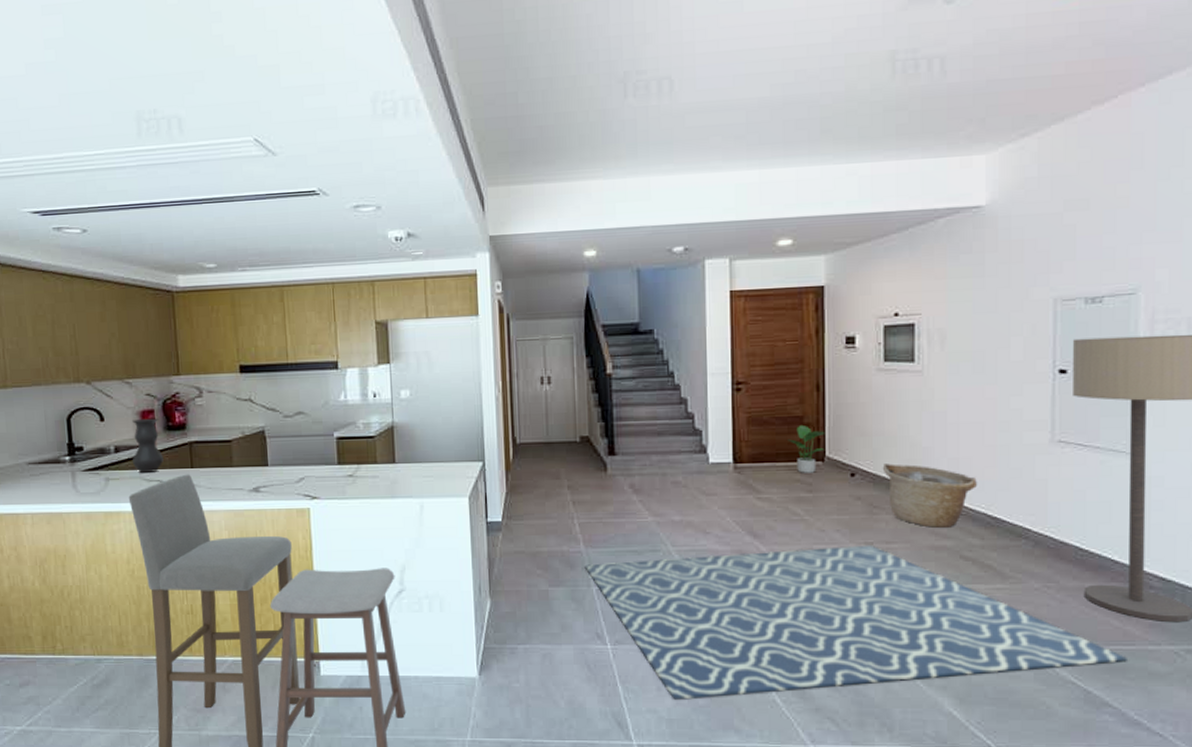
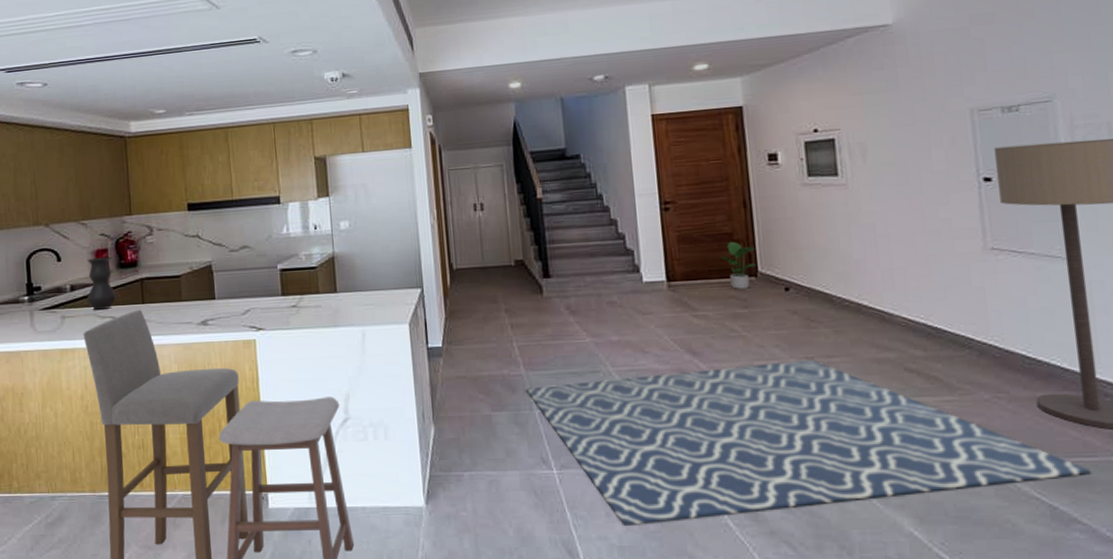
basket: present [882,464,977,528] -> none [816,277,914,340]

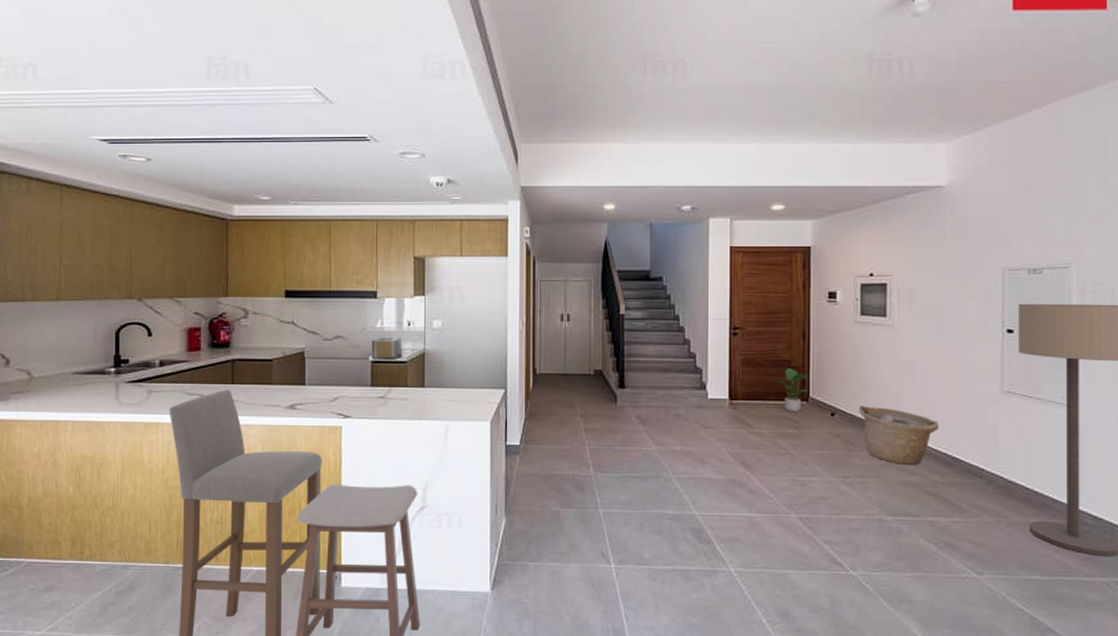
vase: present [86,256,116,311] -> none [175,335,206,388]
toaster: none [278,242,312,268] -> present [371,337,403,360]
rug: present [526,359,1091,526] -> none [593,478,1066,618]
basket: none [816,277,914,340] -> present [858,406,939,465]

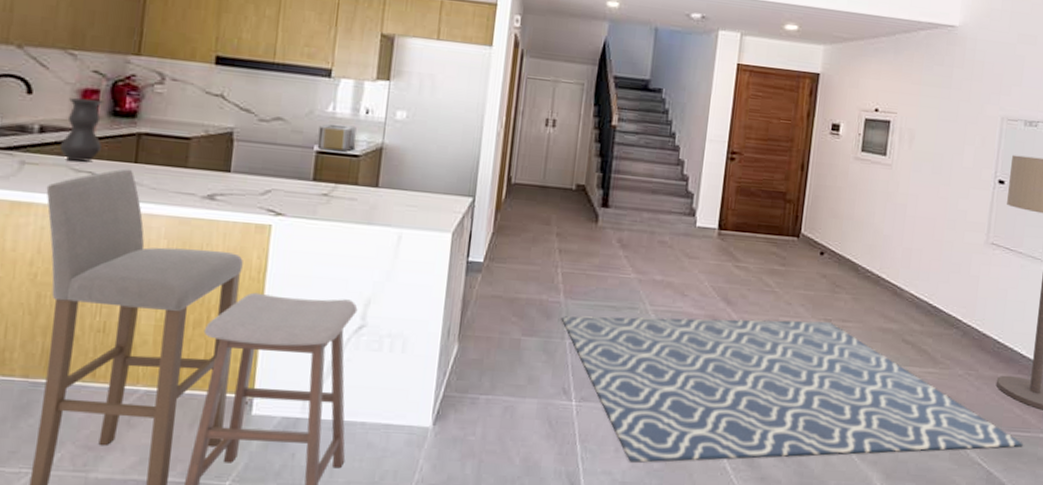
vase: none [175,335,206,388] -> present [59,98,104,163]
rug: none [593,478,1066,618] -> present [561,316,1023,463]
potted plant: present [777,367,810,413] -> none [770,200,804,249]
basket: present [858,406,939,465] -> none [847,246,924,312]

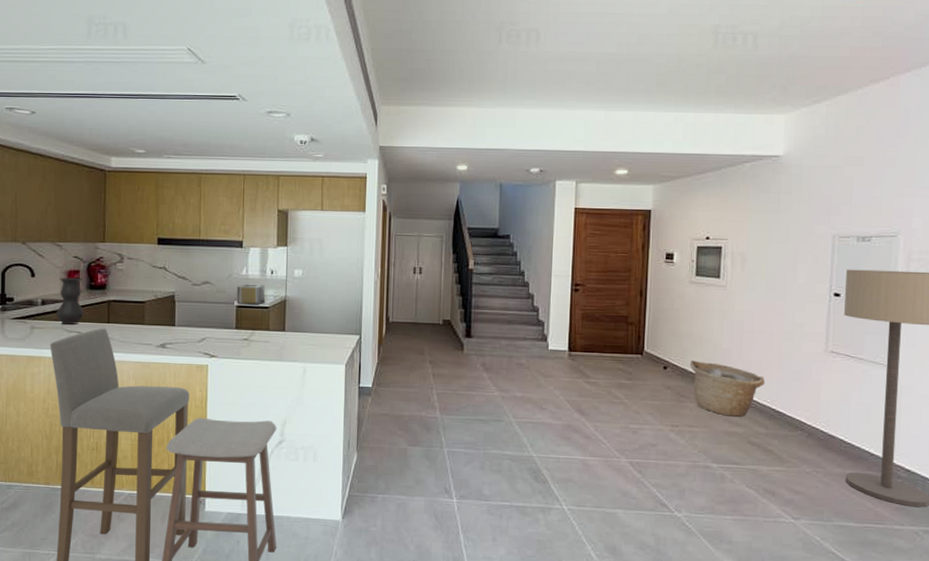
rug: present [561,316,1023,463] -> none [439,426,877,550]
basket: none [847,246,924,312] -> present [689,360,765,417]

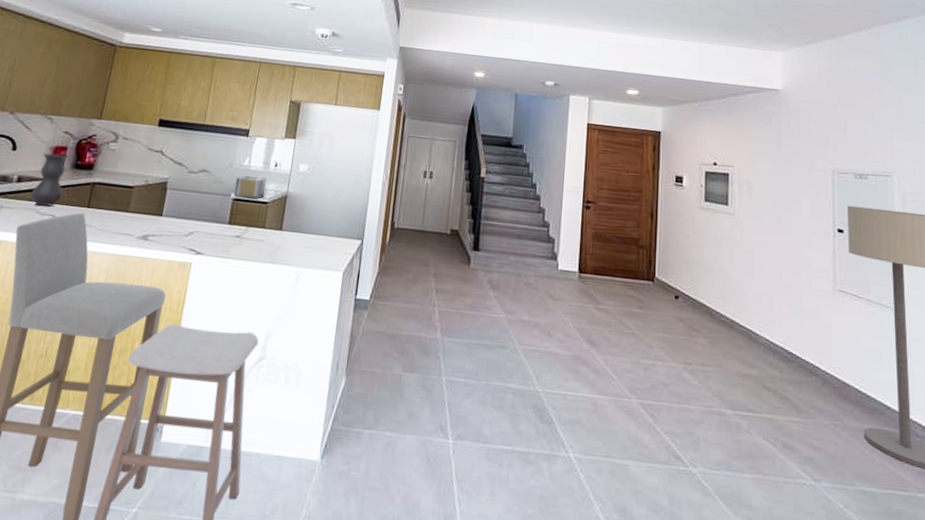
basket: present [689,360,765,417] -> none [701,291,776,357]

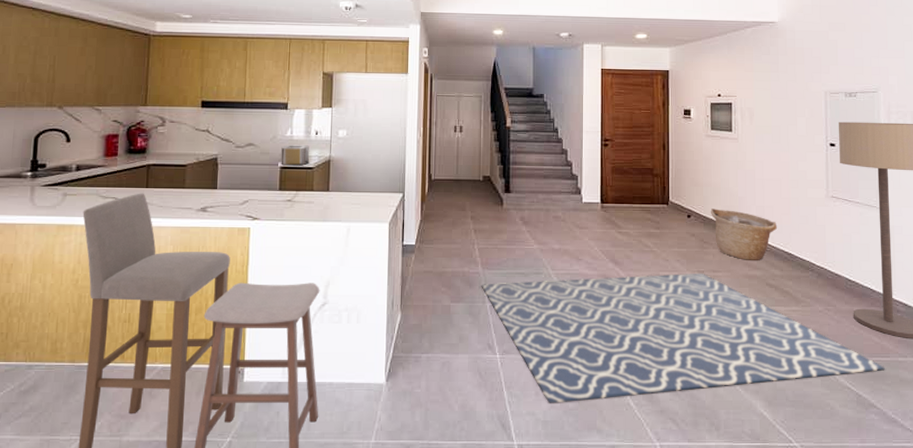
vase: present [30,153,70,207] -> none [91,141,122,191]
rug: none [438,353,902,508] -> present [481,273,885,403]
basket: none [701,291,776,357] -> present [710,209,777,260]

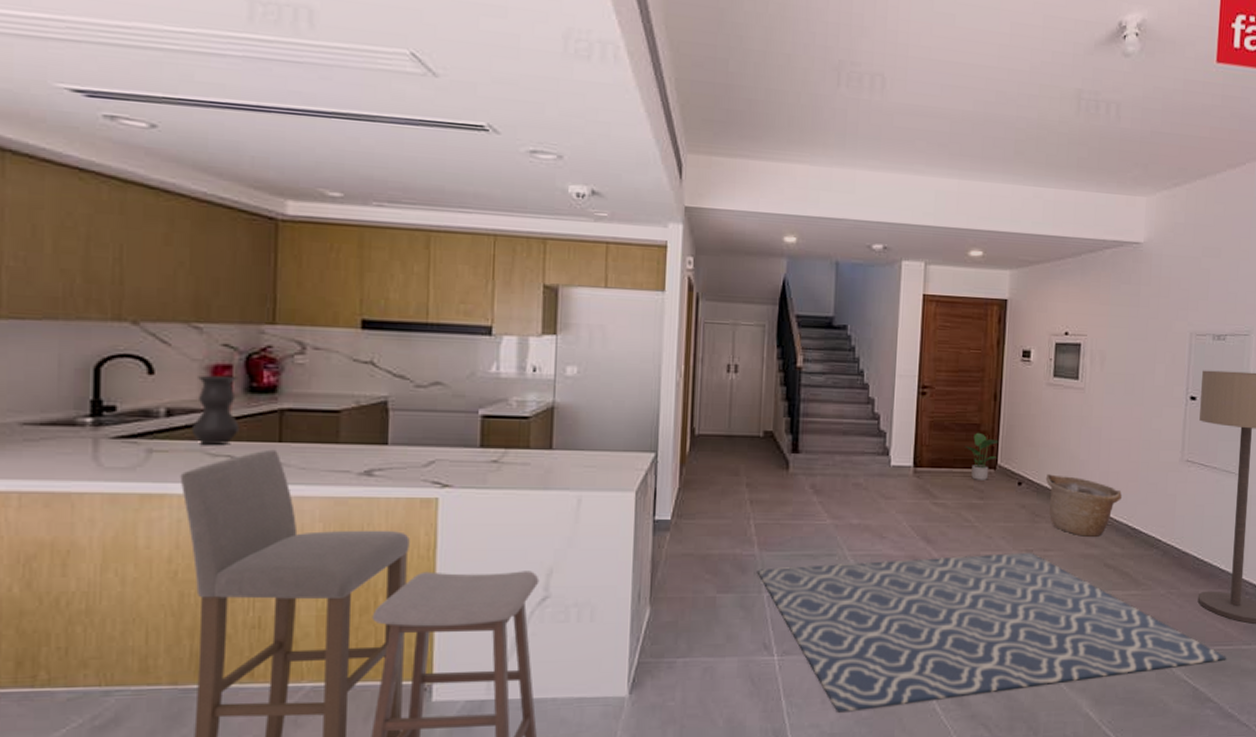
vase: none [91,141,122,191] -> present [191,375,239,446]
toaster: present [281,145,310,166] -> none [482,385,525,414]
potted plant: none [642,175,669,215] -> present [965,432,999,482]

